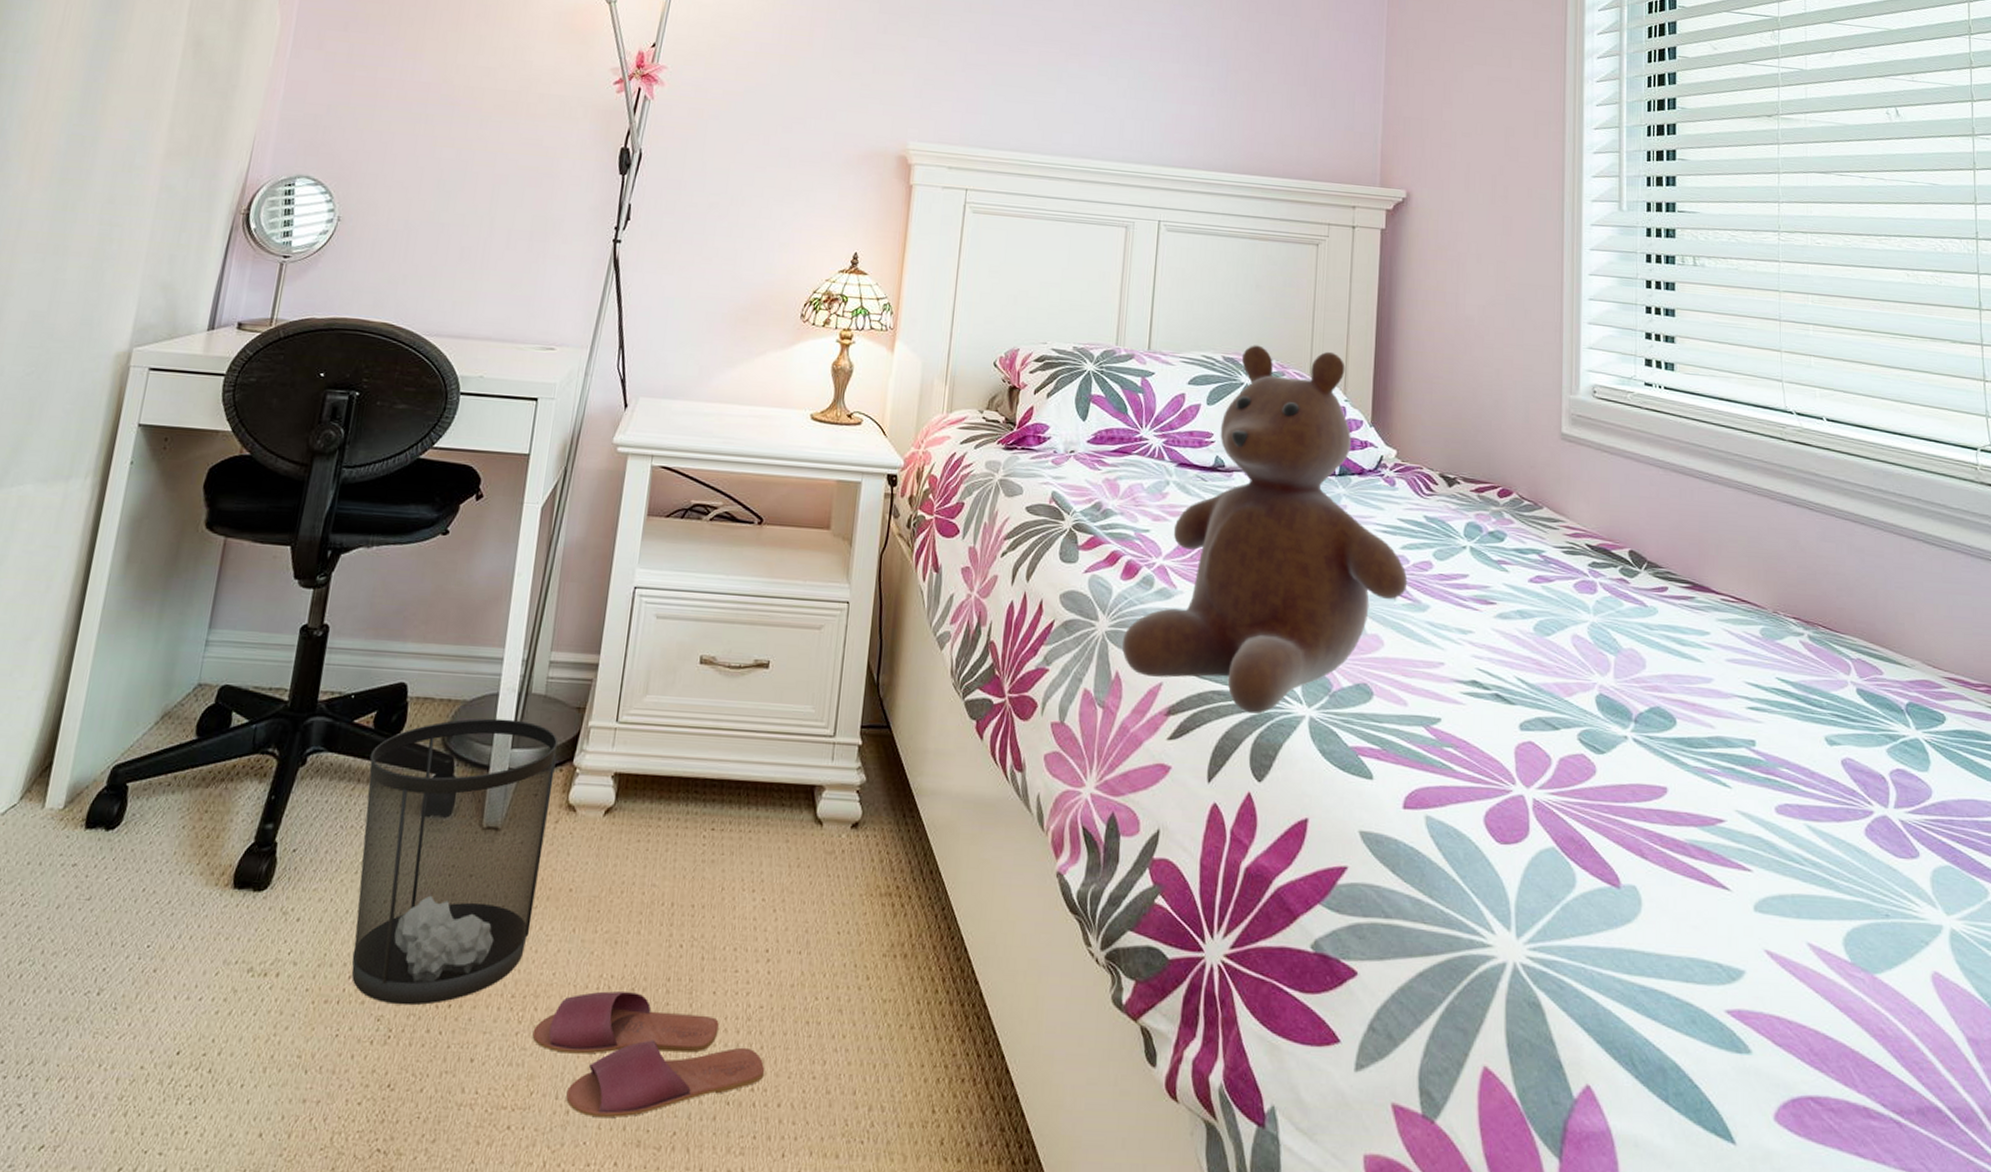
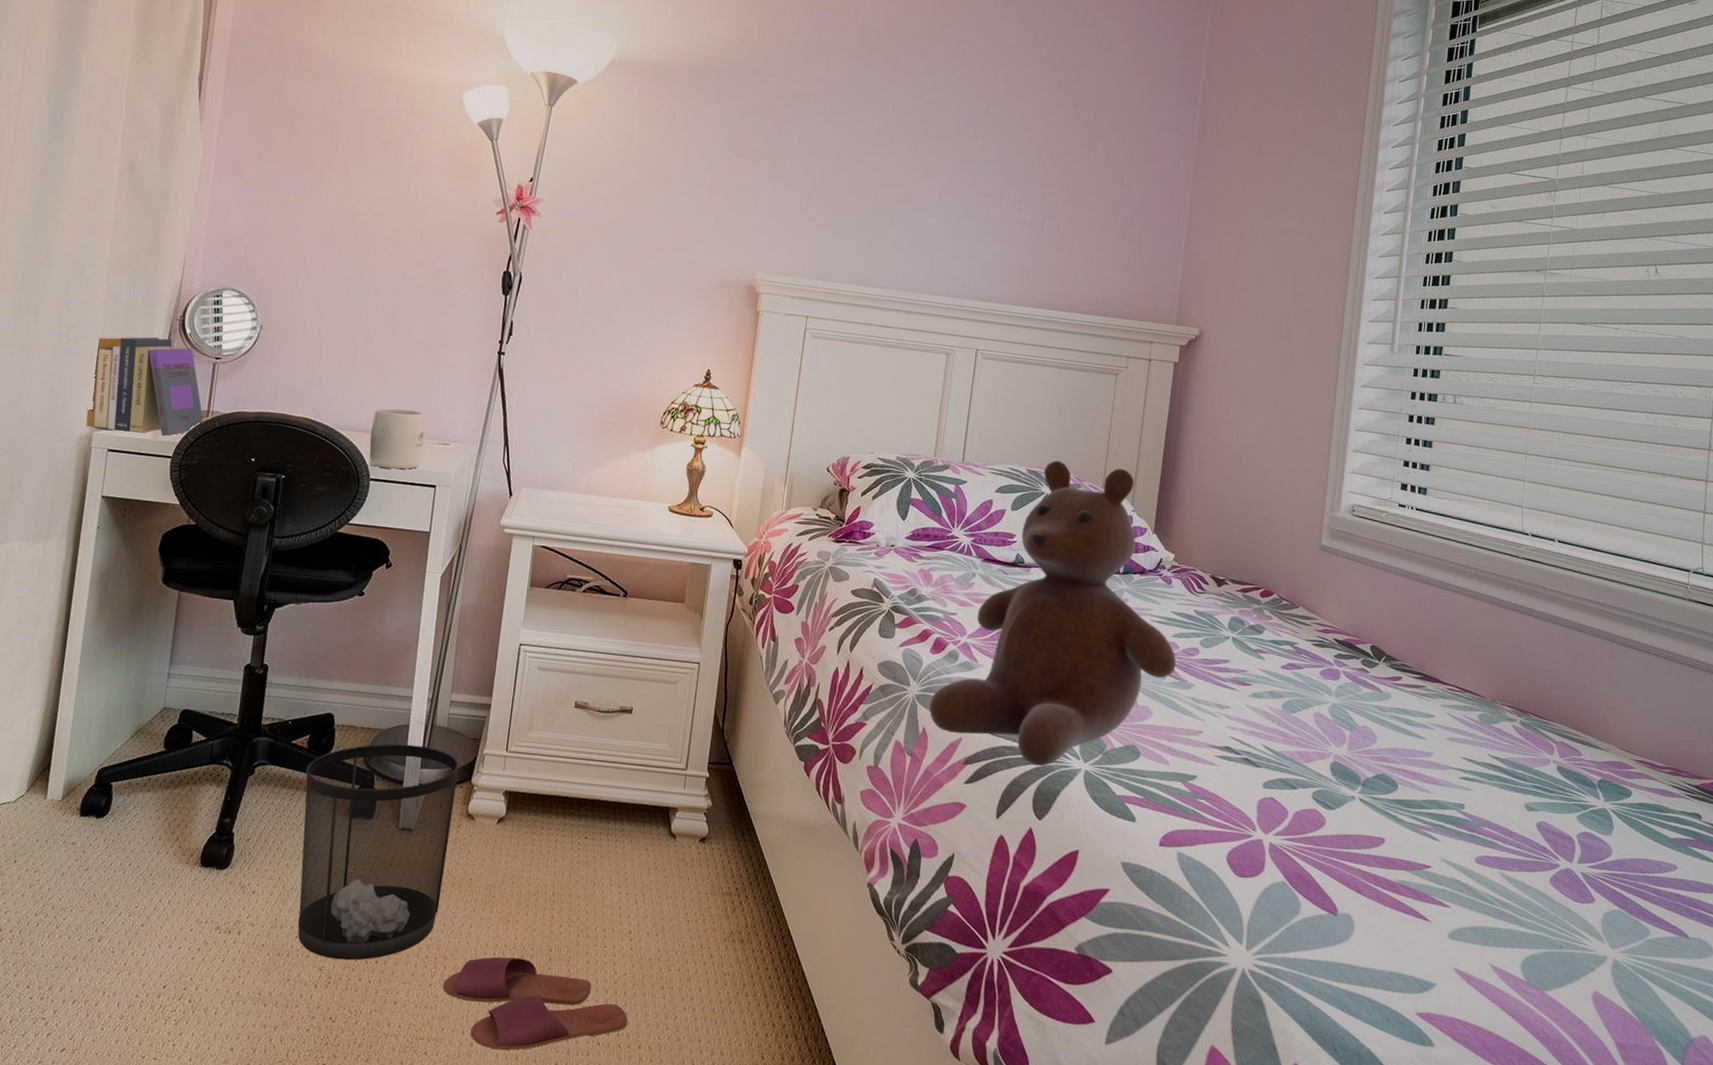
books: none [125,234,266,350] -> present [86,336,204,436]
mug: none [460,308,526,381] -> present [369,407,425,470]

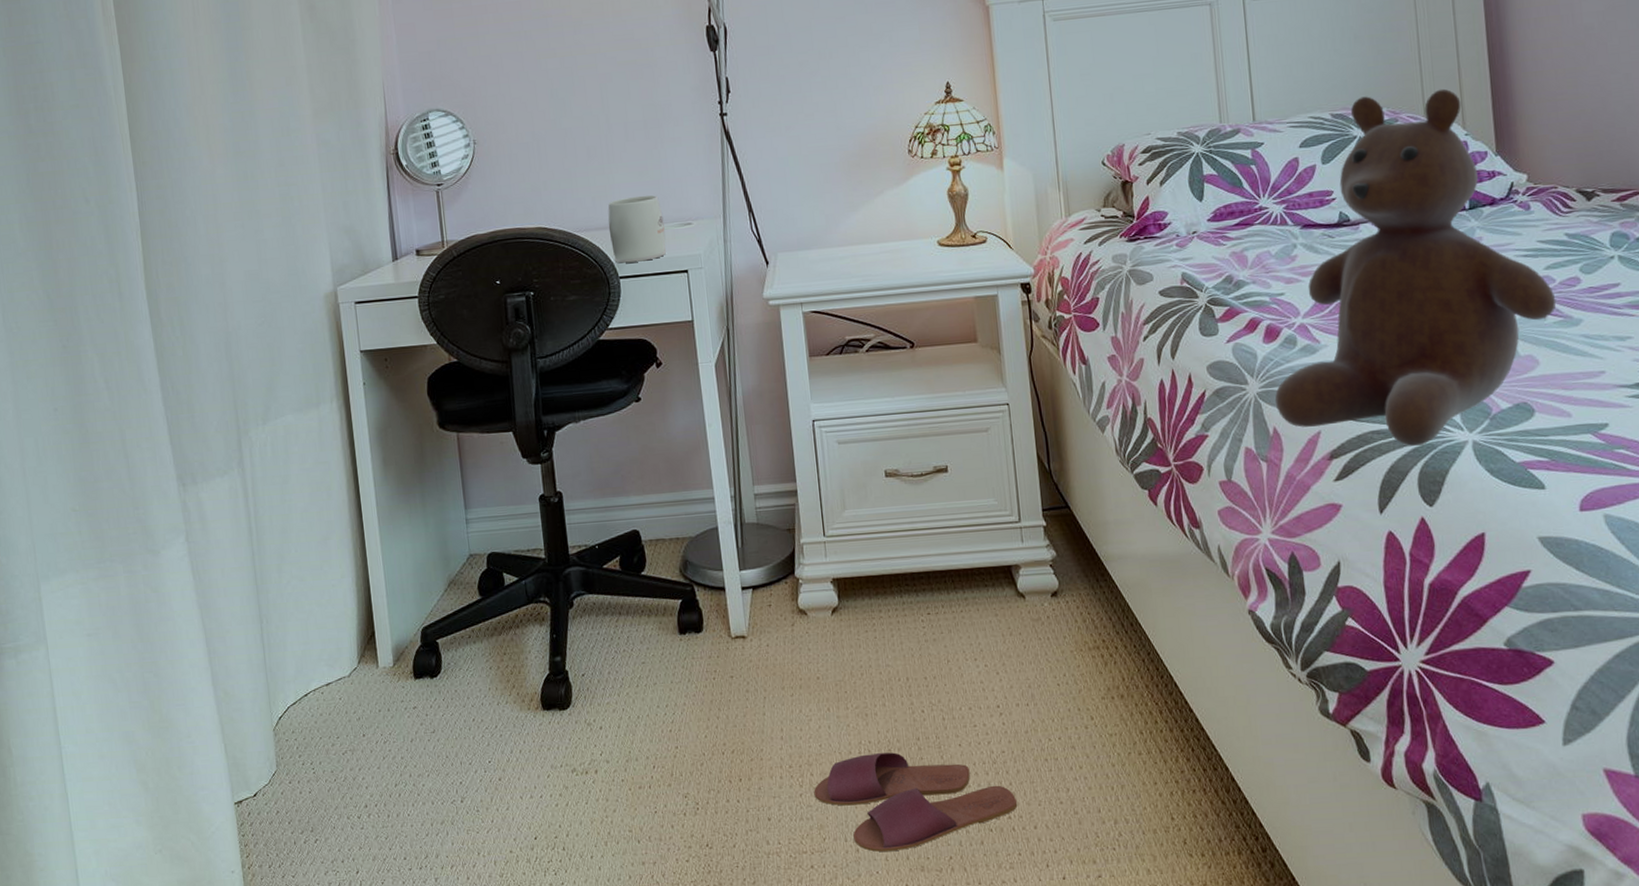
books: present [86,336,204,436] -> none [320,175,442,284]
waste bin: present [297,744,459,961] -> none [623,547,792,784]

